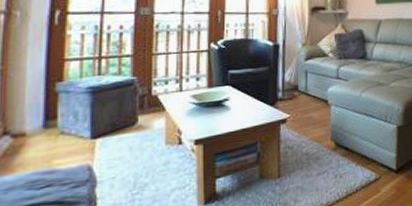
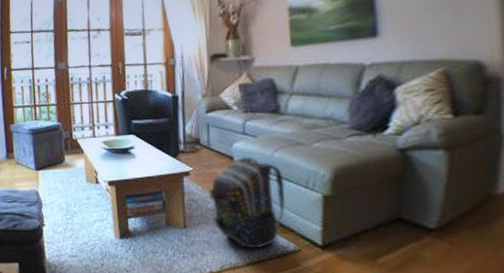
backpack: none [304,99,370,186] -> present [208,156,286,249]

